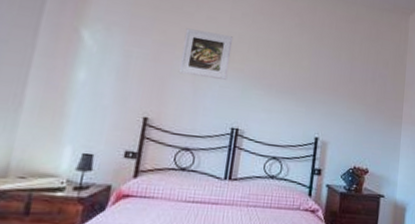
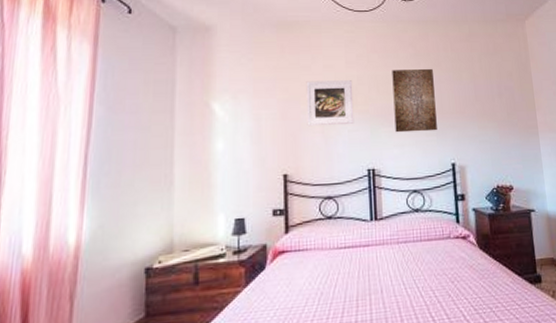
wall art: none [266,35,315,103] -> present [392,68,437,133]

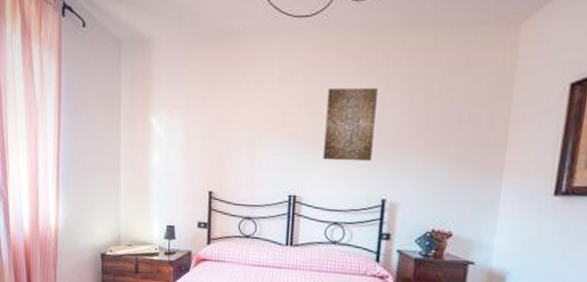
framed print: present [306,80,354,127] -> none [233,99,283,148]

